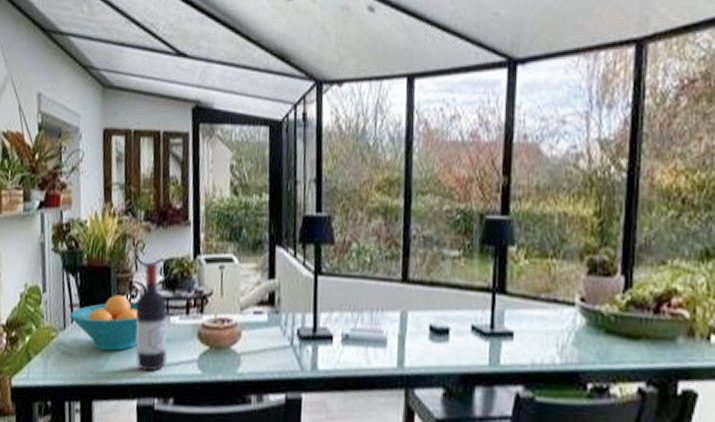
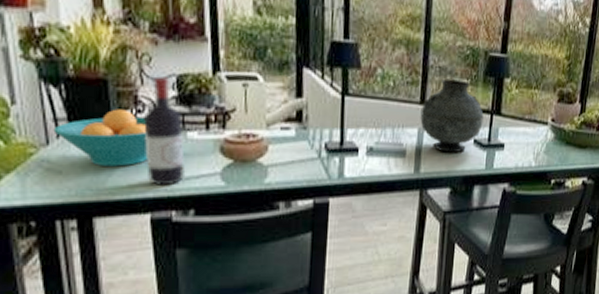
vase: none [402,250,483,344] -> present [420,78,484,153]

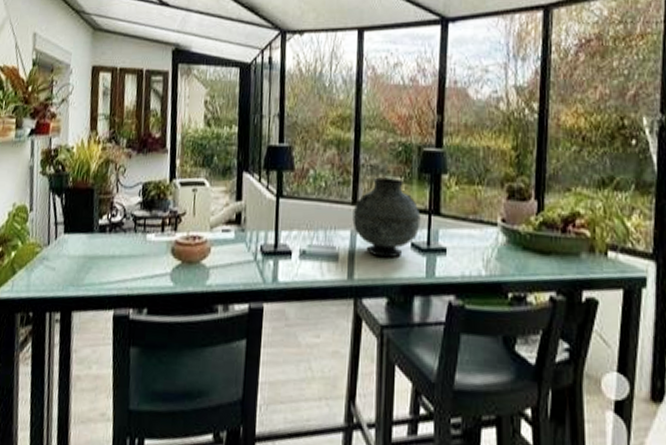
fruit bowl: present [53,109,149,167] -> none [53,214,118,265]
wine bottle: present [144,76,186,186] -> none [114,185,144,284]

